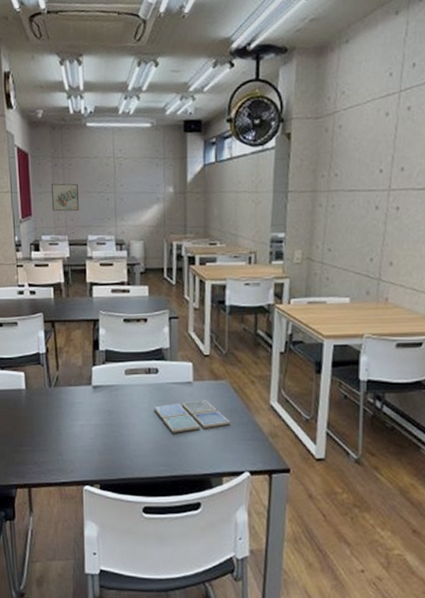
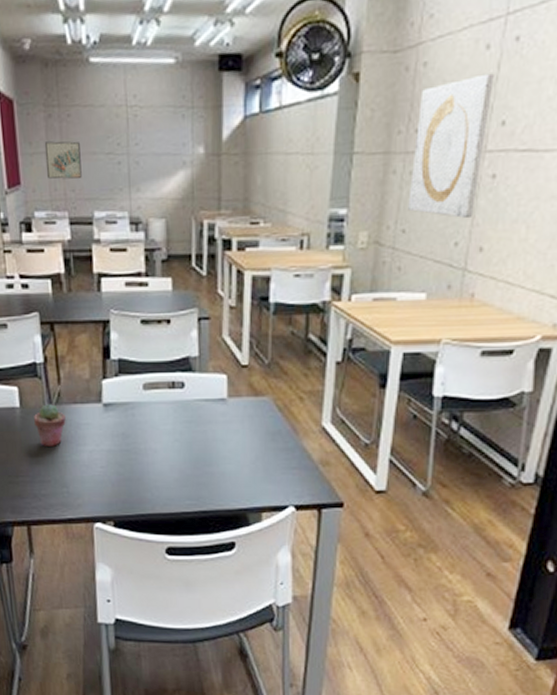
potted succulent: none [37,386,62,421] -> present [34,404,66,446]
drink coaster: present [153,400,231,433] -> none [178,420,274,460]
wall art: none [332,133,393,241] -> present [408,73,494,219]

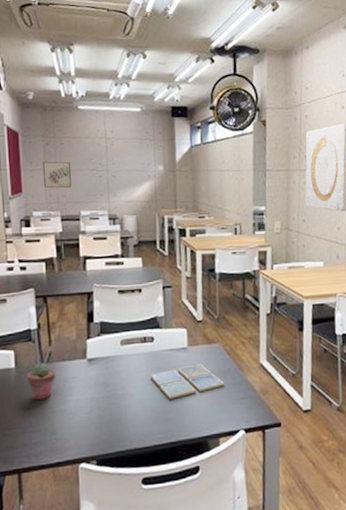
drink coaster: none [178,420,274,460] -> present [150,364,225,399]

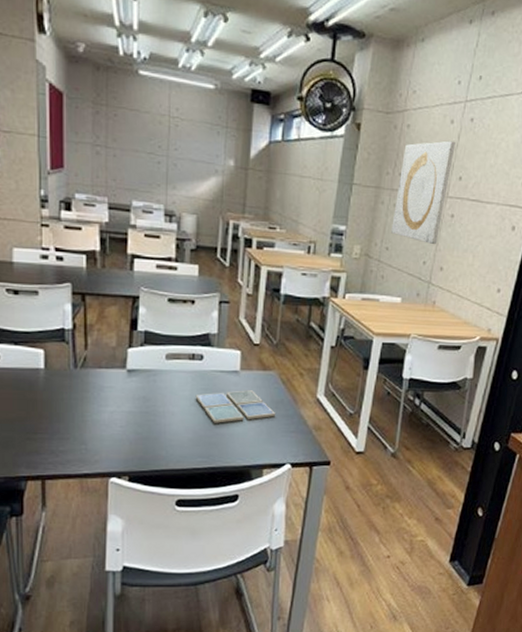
potted succulent: present [27,363,55,400] -> none [58,367,90,406]
wall art: present [42,161,71,188] -> none [90,134,124,170]

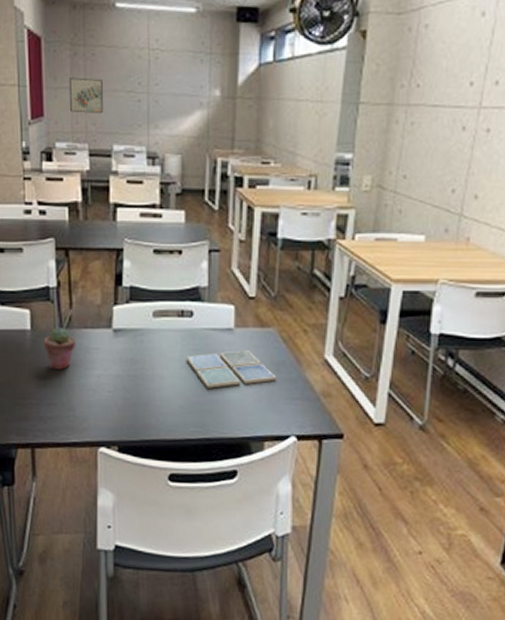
potted succulent: none [58,367,90,406] -> present [44,328,76,370]
wall art: none [90,134,124,170] -> present [68,77,103,113]
wall art: present [391,140,456,245] -> none [409,37,489,168]

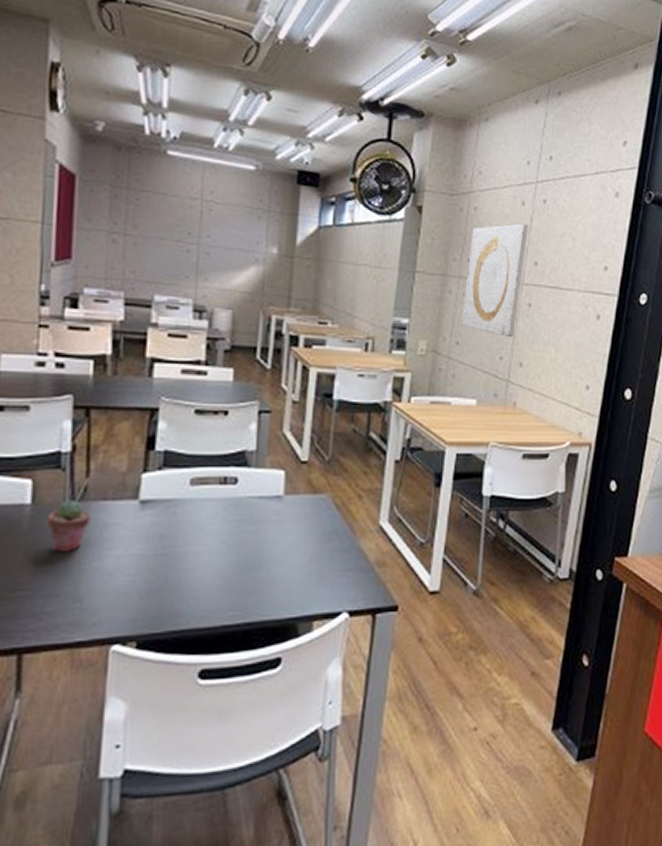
wall art: present [68,77,103,113] -> none [104,220,147,260]
drink coaster: present [186,350,277,388] -> none [227,519,329,564]
wall art: none [409,37,489,168] -> present [461,223,528,338]

